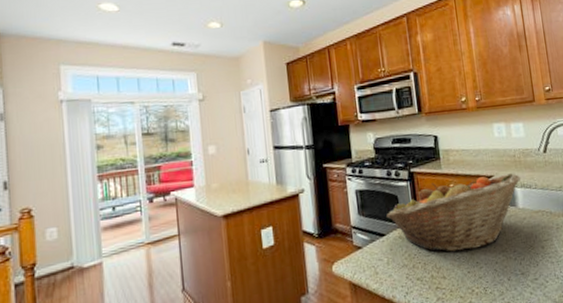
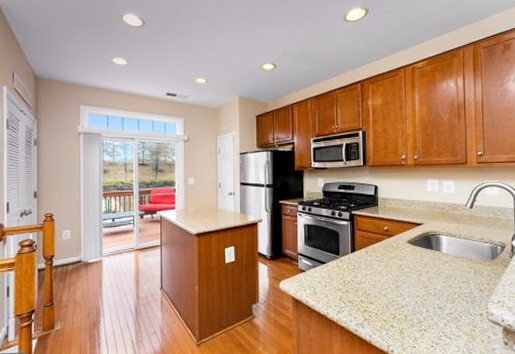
fruit basket: present [386,173,521,252] -> none [328,223,447,283]

